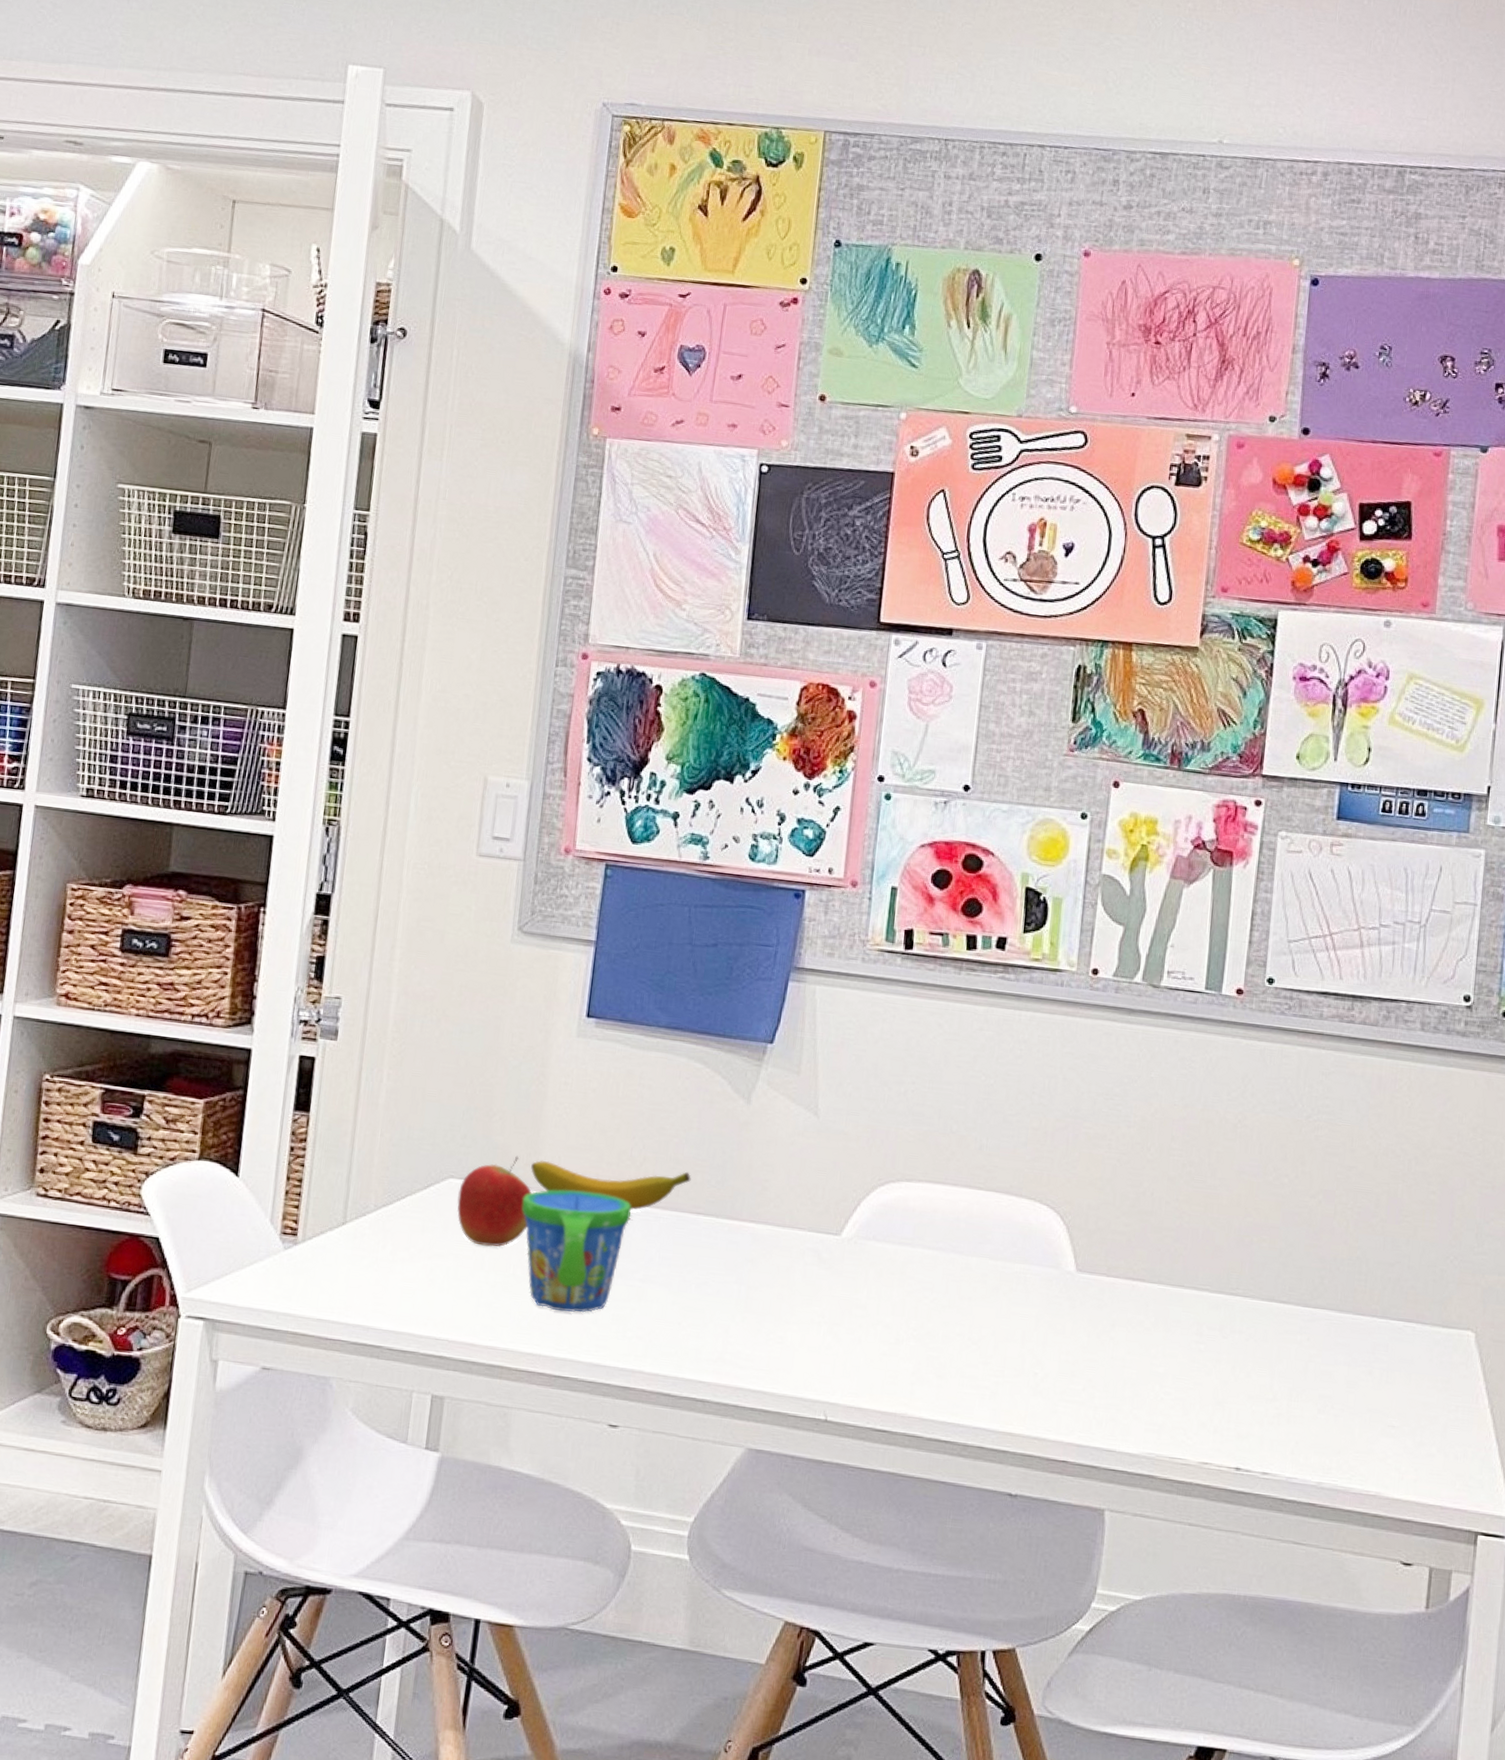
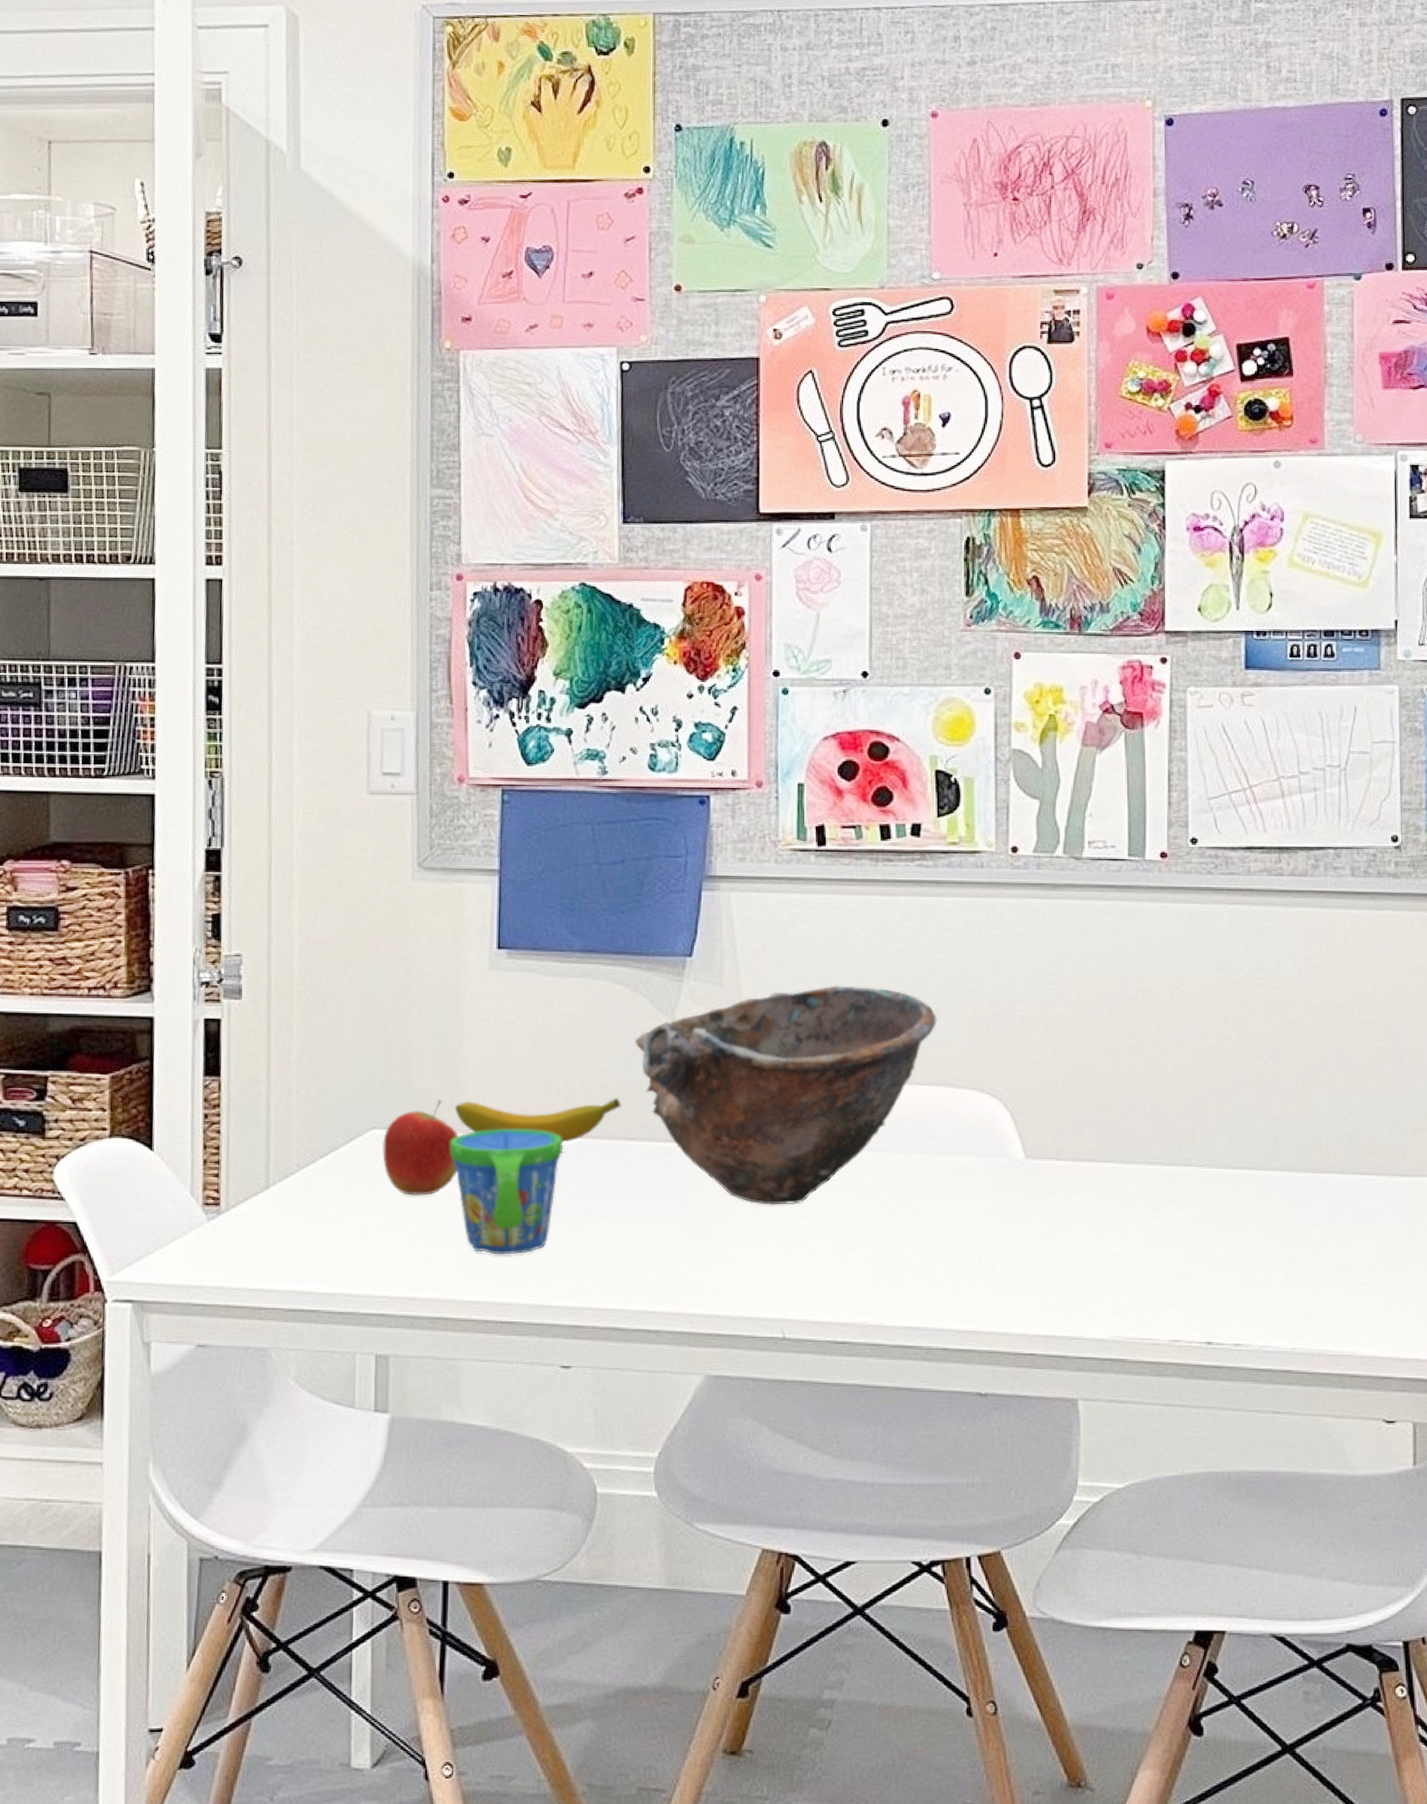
bowl: none [710,1085,1004,1293] -> present [635,985,937,1205]

